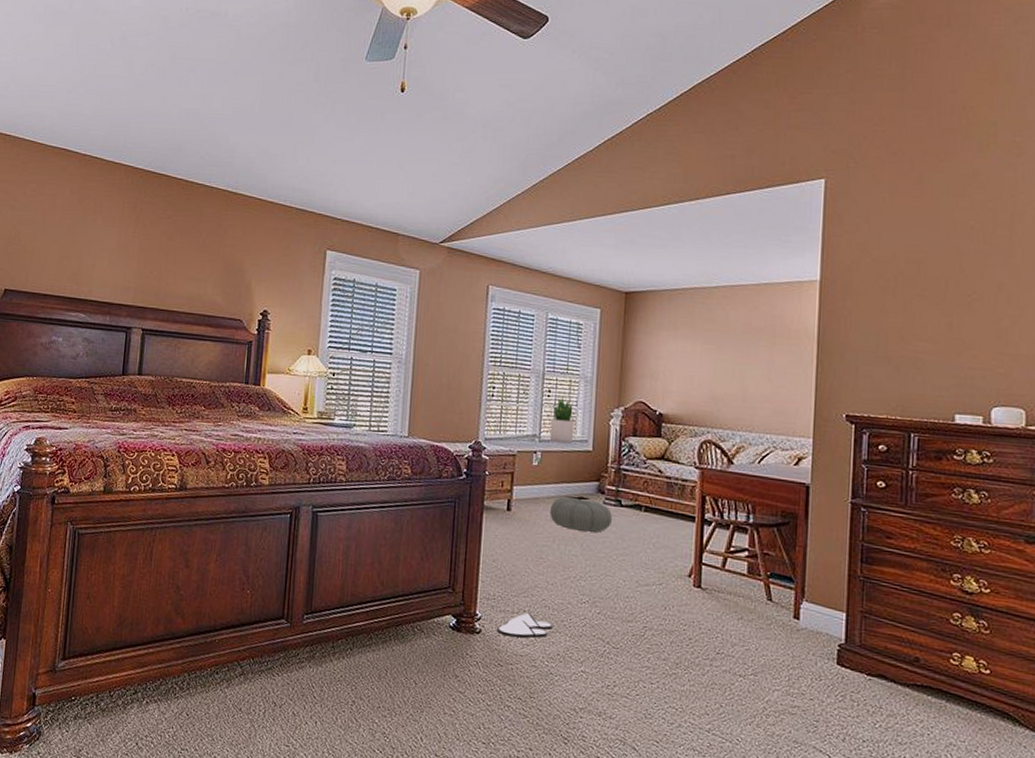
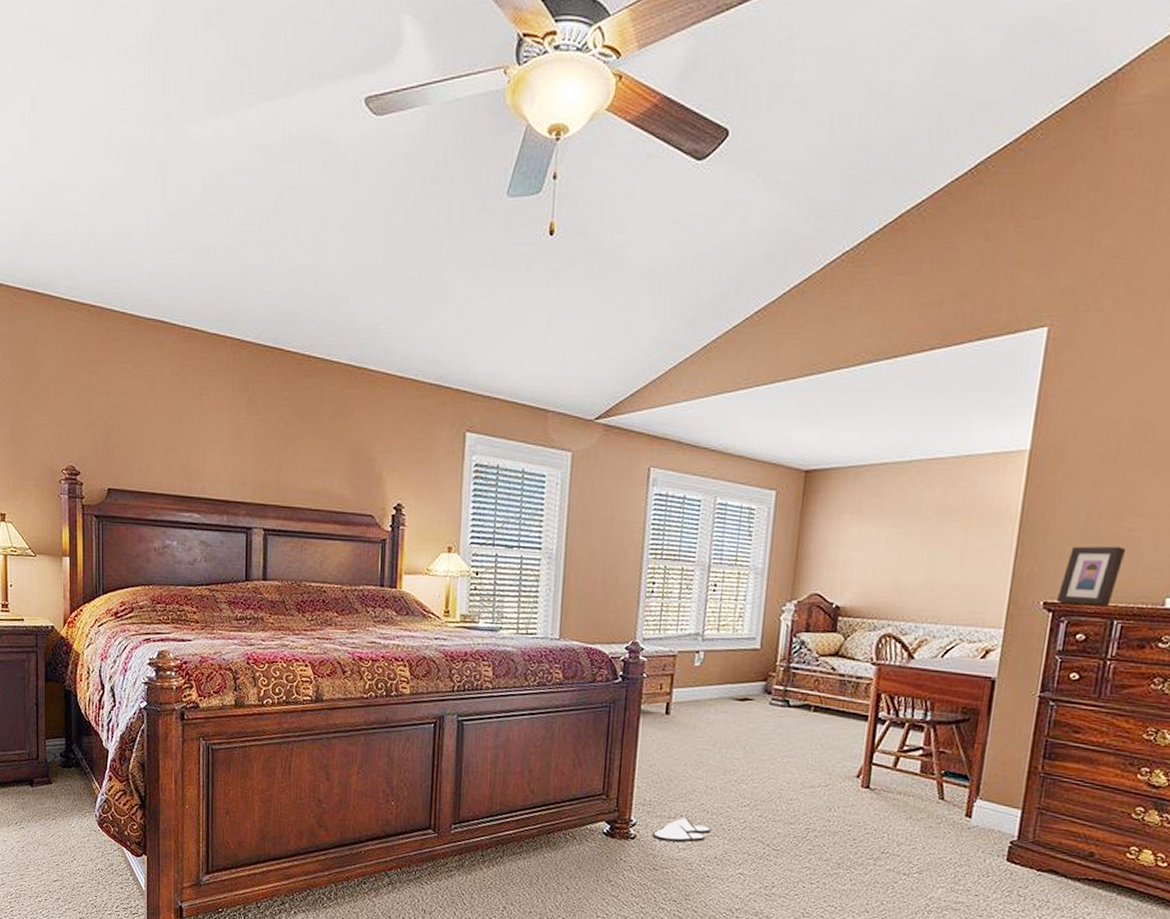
planter: present [549,397,575,444] -> none [713,591,743,642]
pouf: present [550,497,613,532] -> none [711,699,779,734]
picture frame: none [856,365,914,421] -> present [1055,546,1127,607]

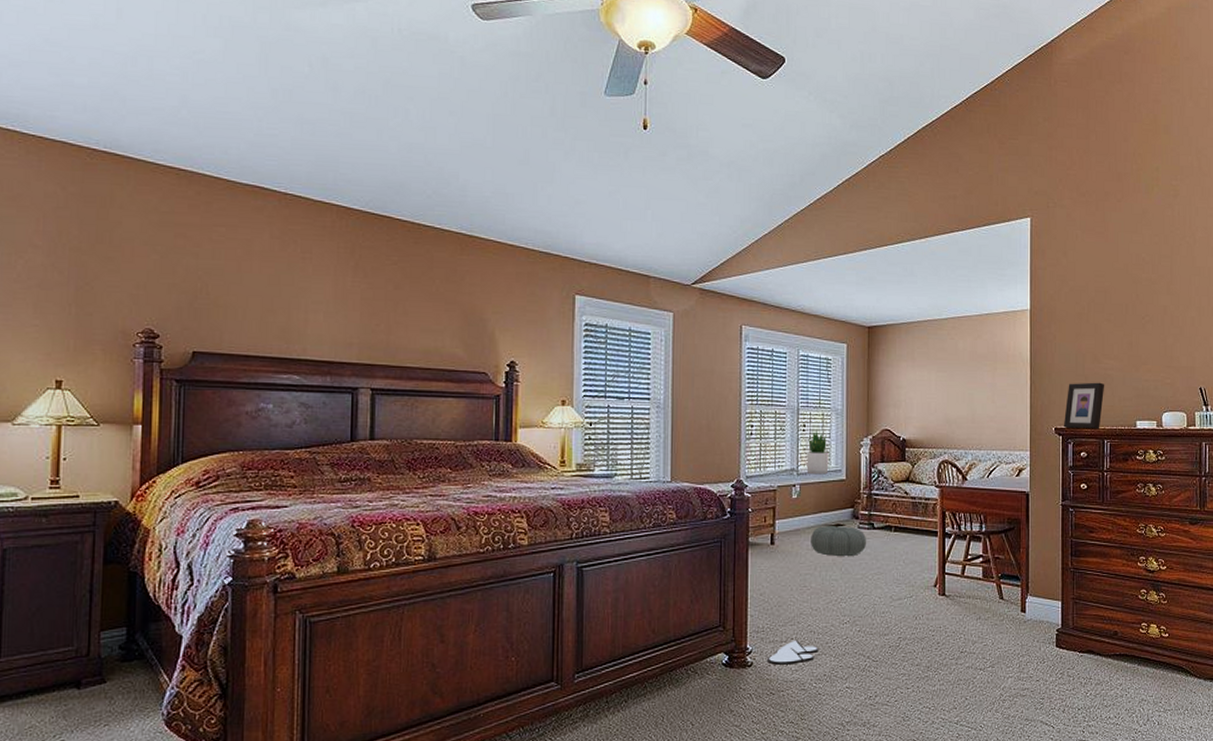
pouf: none [711,699,779,734] -> present [811,526,867,556]
planter: none [713,591,743,642] -> present [806,430,829,475]

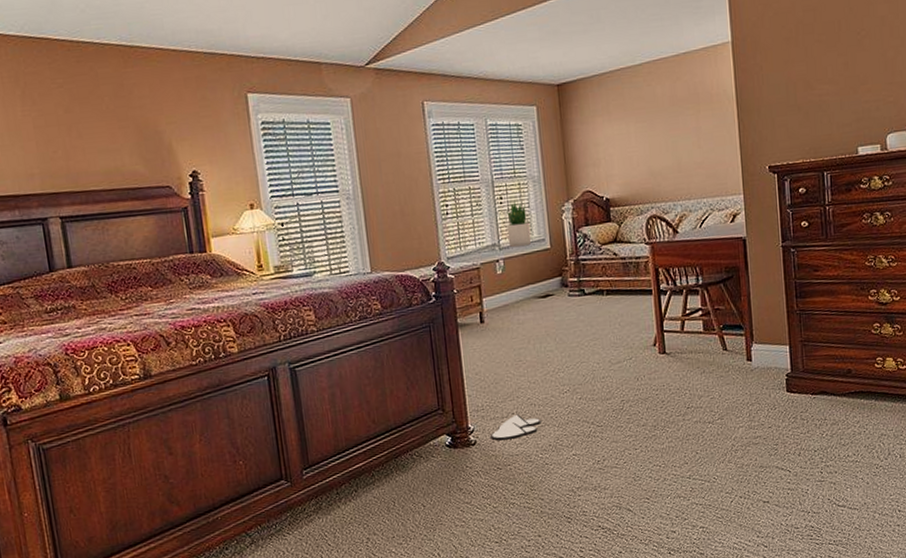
pouf: present [811,526,867,556] -> none [520,295,580,328]
picture frame: present [1063,382,1105,430] -> none [777,110,821,166]

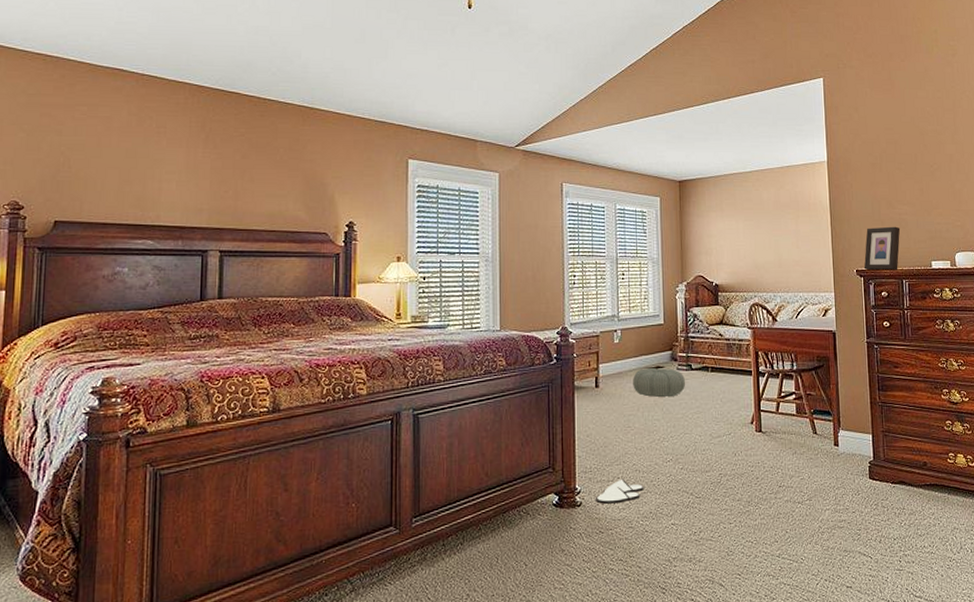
planter: present [506,201,532,248] -> none [626,278,648,320]
pouf: none [520,295,580,328] -> present [633,368,686,397]
picture frame: none [777,110,821,166] -> present [864,226,901,271]

